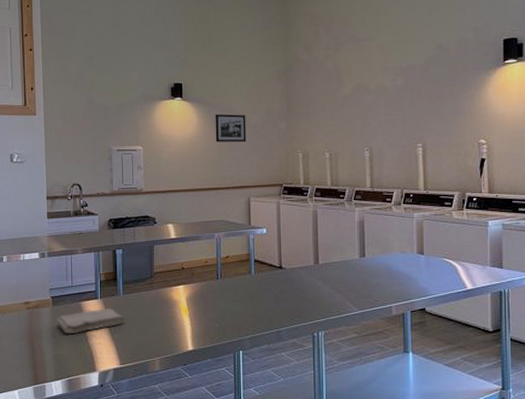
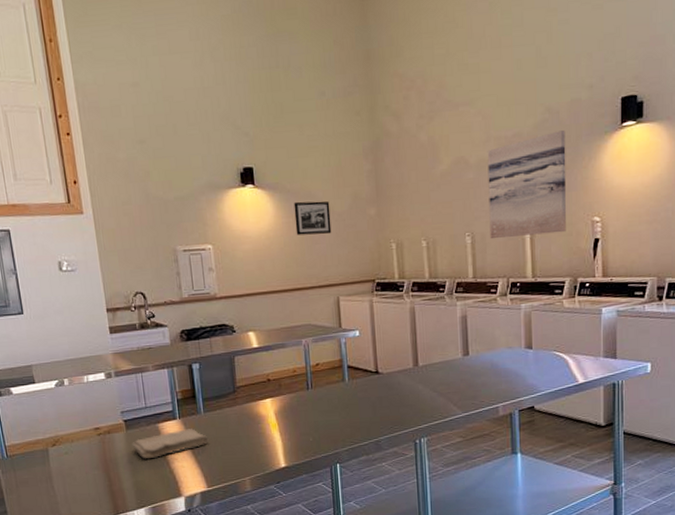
wall art: none [385,65,455,154] -> present [487,130,567,239]

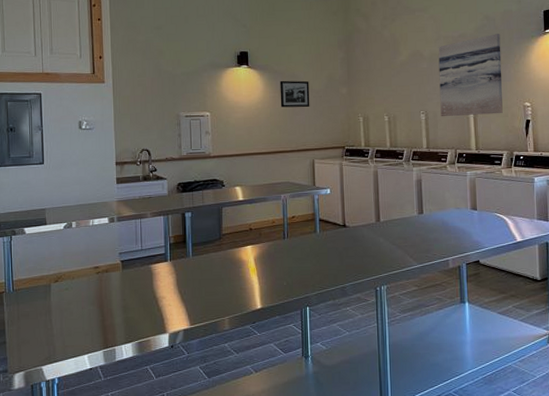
washcloth: present [132,429,209,460] -> none [126,270,194,297]

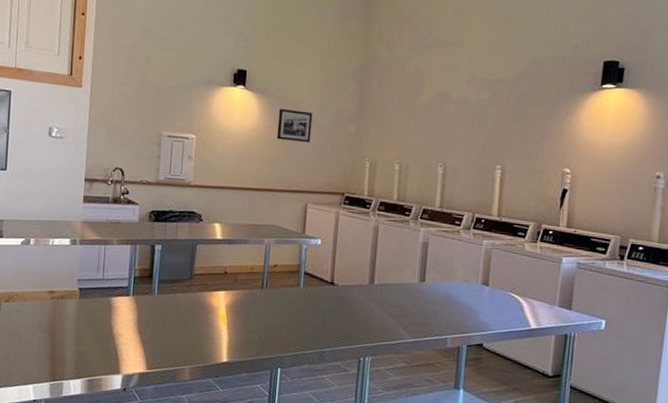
wall art: present [438,34,503,117] -> none [461,82,547,178]

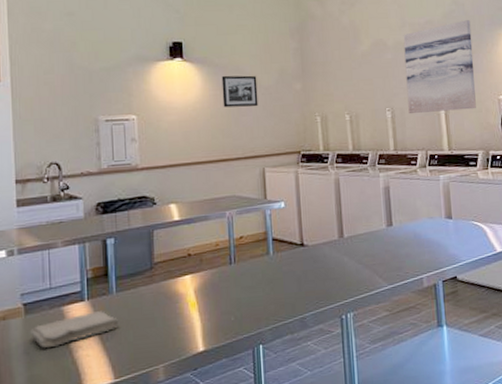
washcloth: none [82,307,157,331] -> present [30,311,120,349]
wall art: none [461,82,547,178] -> present [403,20,476,114]

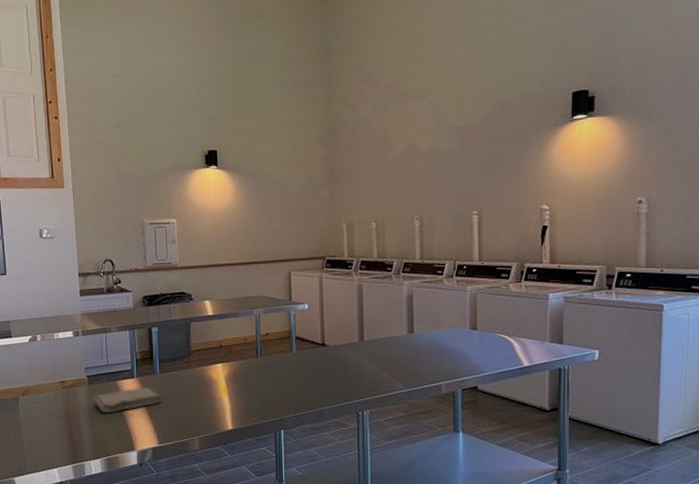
picture frame: present [221,75,258,108] -> none [252,182,286,213]
wall art: present [403,20,476,114] -> none [438,122,516,223]

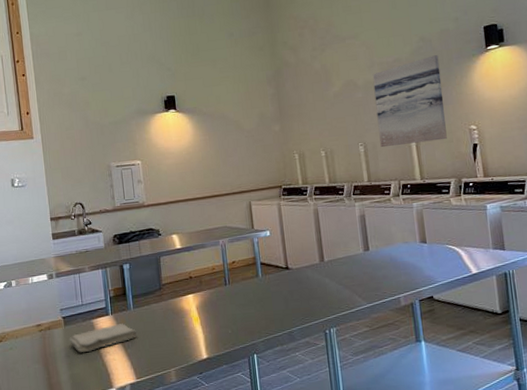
wall art: none [438,122,516,223] -> present [372,55,447,148]

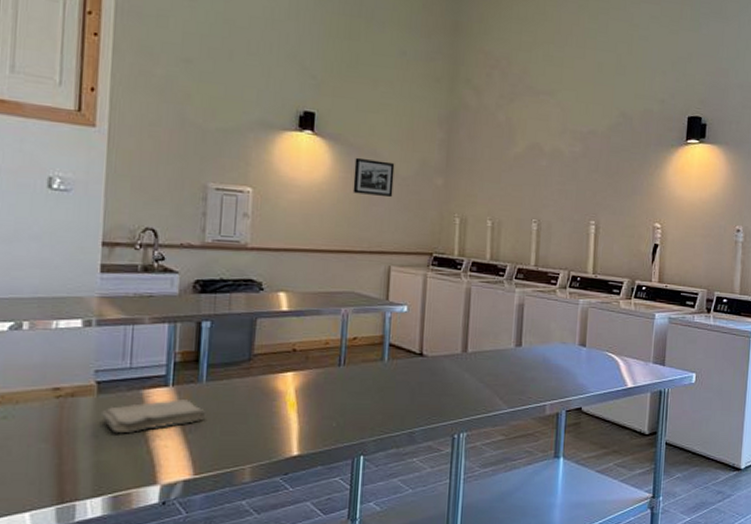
picture frame: none [209,121,243,150] -> present [352,157,395,198]
wall art: present [372,55,447,148] -> none [556,135,637,234]

